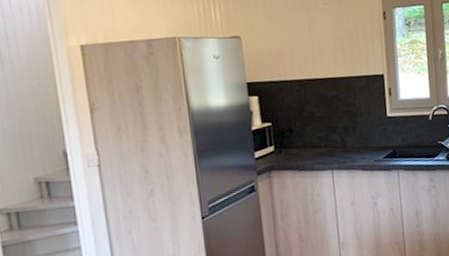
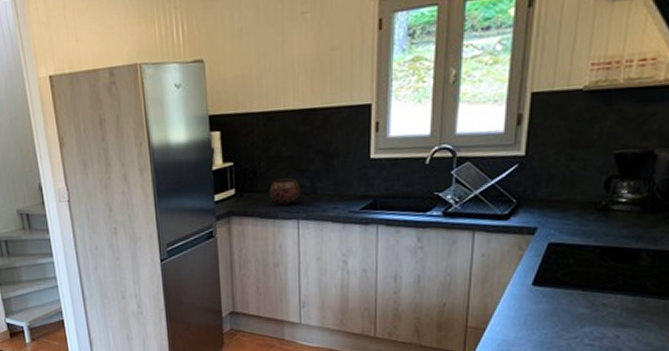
bowl: none [305,135,333,159] -> present [268,178,301,206]

